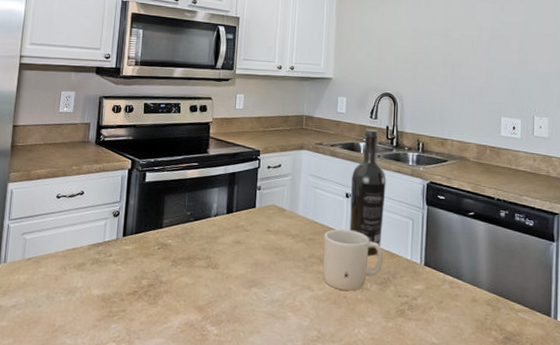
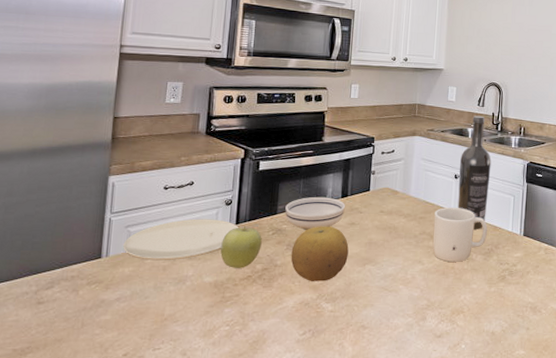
plate: none [19,229,126,271] -> present [123,218,239,261]
fruit: none [108,239,148,283] -> present [220,226,262,268]
bowl: none [170,211,230,247] -> present [285,196,345,231]
fruit: none [176,242,234,303] -> present [290,226,349,282]

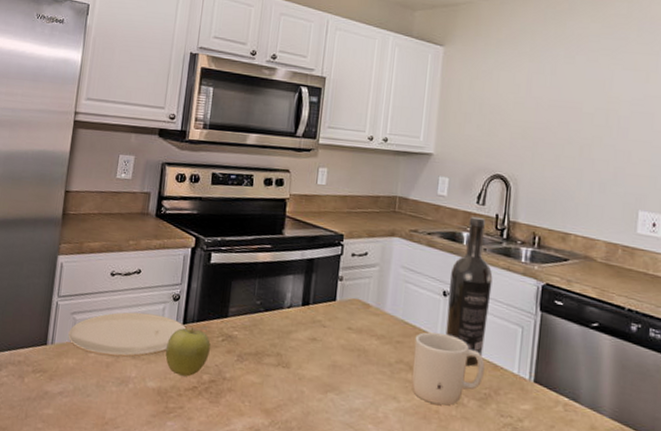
bowl: present [285,196,345,231] -> none [236,300,306,342]
fruit: present [290,226,349,282] -> none [241,337,309,406]

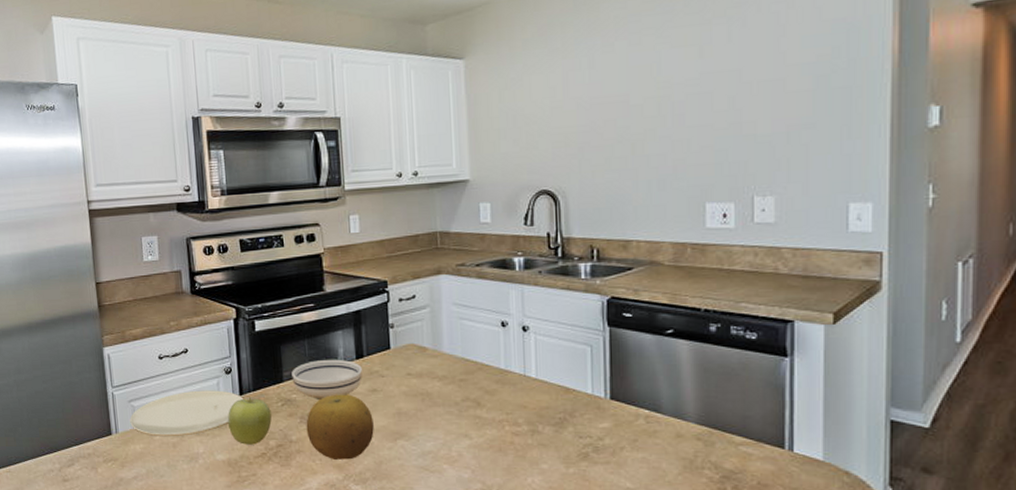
bowl: none [236,300,306,342] -> present [292,359,363,401]
fruit: none [241,337,309,406] -> present [306,394,374,460]
mug: present [411,332,485,406] -> none [478,364,556,435]
wine bottle: present [445,216,493,366] -> none [506,238,553,393]

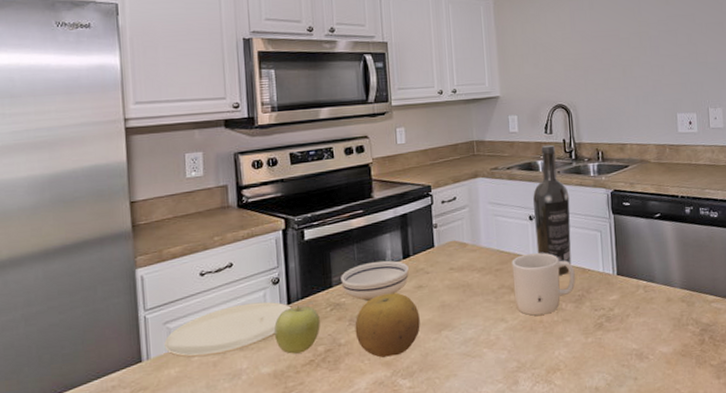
mug: none [478,364,556,435] -> present [512,252,576,316]
wine bottle: none [506,238,553,393] -> present [532,144,572,275]

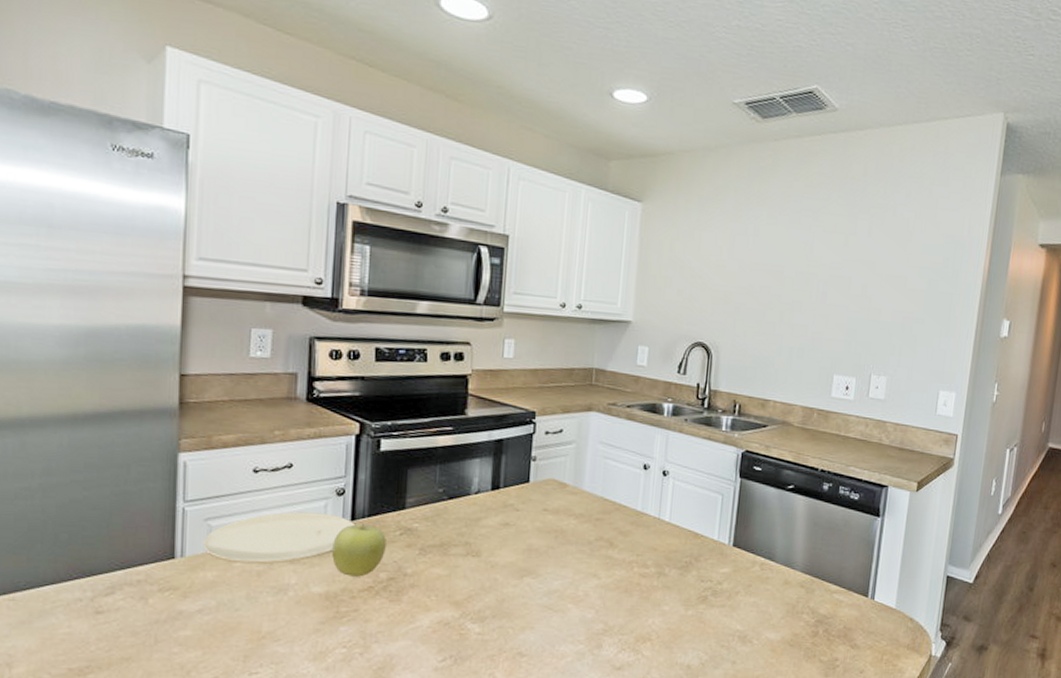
bowl: present [341,260,409,302] -> none [416,488,496,532]
fruit: present [355,293,420,358] -> none [425,525,501,597]
mug: present [512,252,576,316] -> none [612,506,686,577]
wine bottle: present [532,144,572,275] -> none [646,386,694,536]

